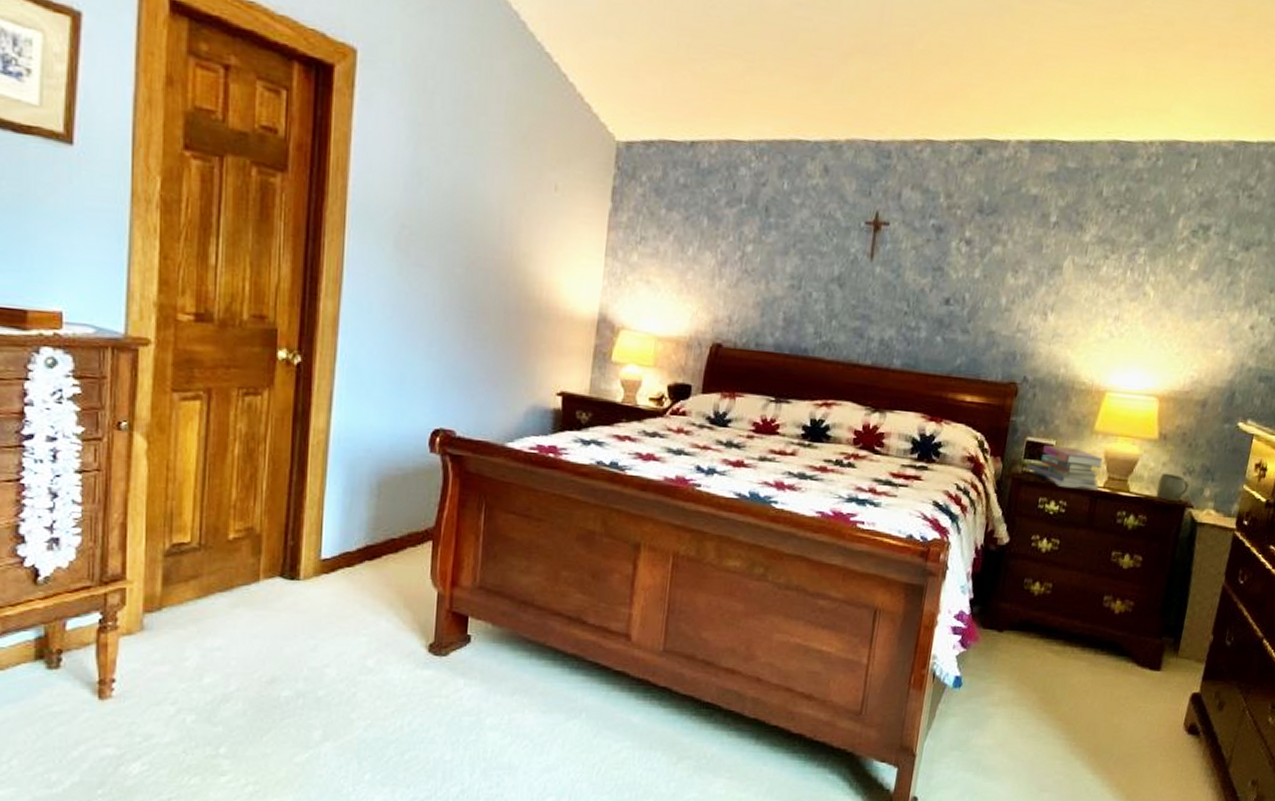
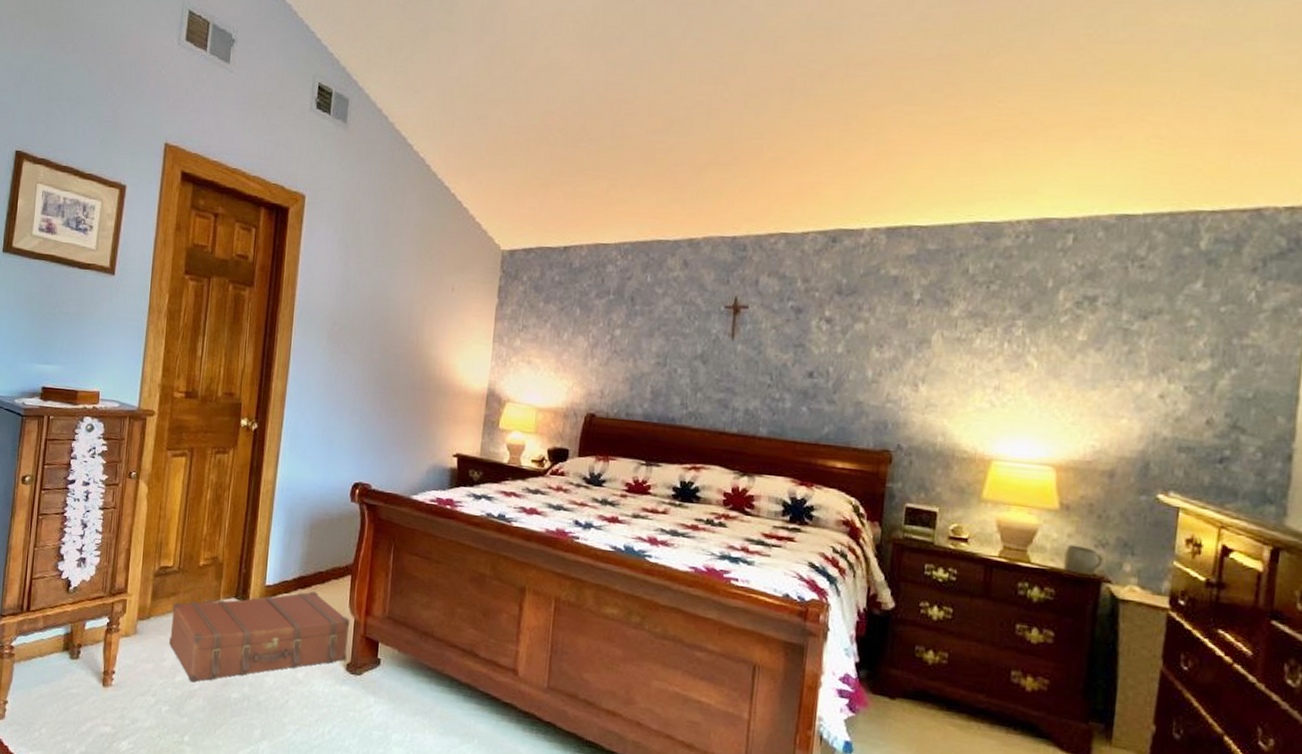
suitcase: none [191,563,432,683] -> present [169,591,350,682]
books: present [1026,444,1103,491] -> none [908,511,995,560]

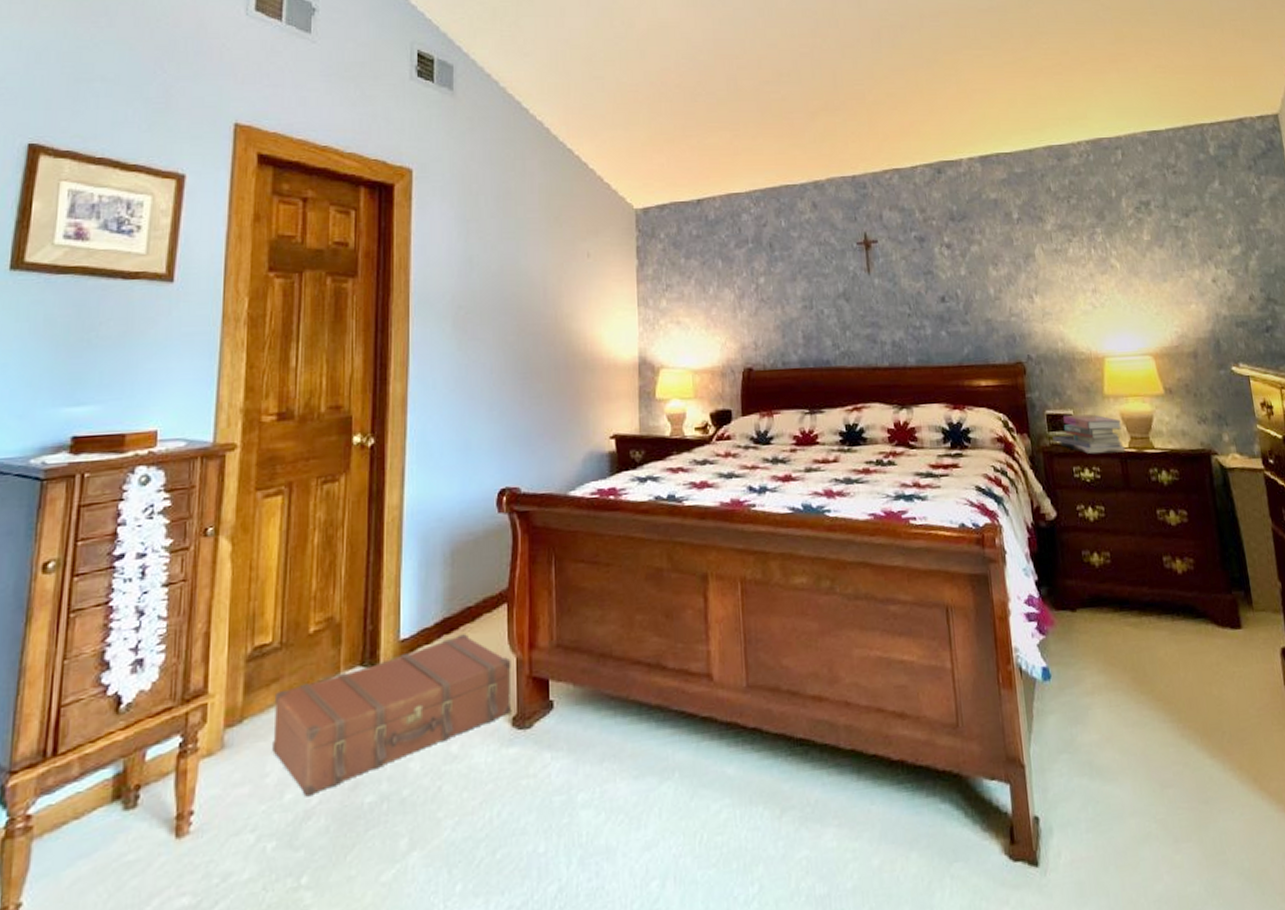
books: none [908,511,995,560] -> present [1052,414,1126,454]
mug: present [1063,544,1103,575] -> none [1177,424,1207,451]

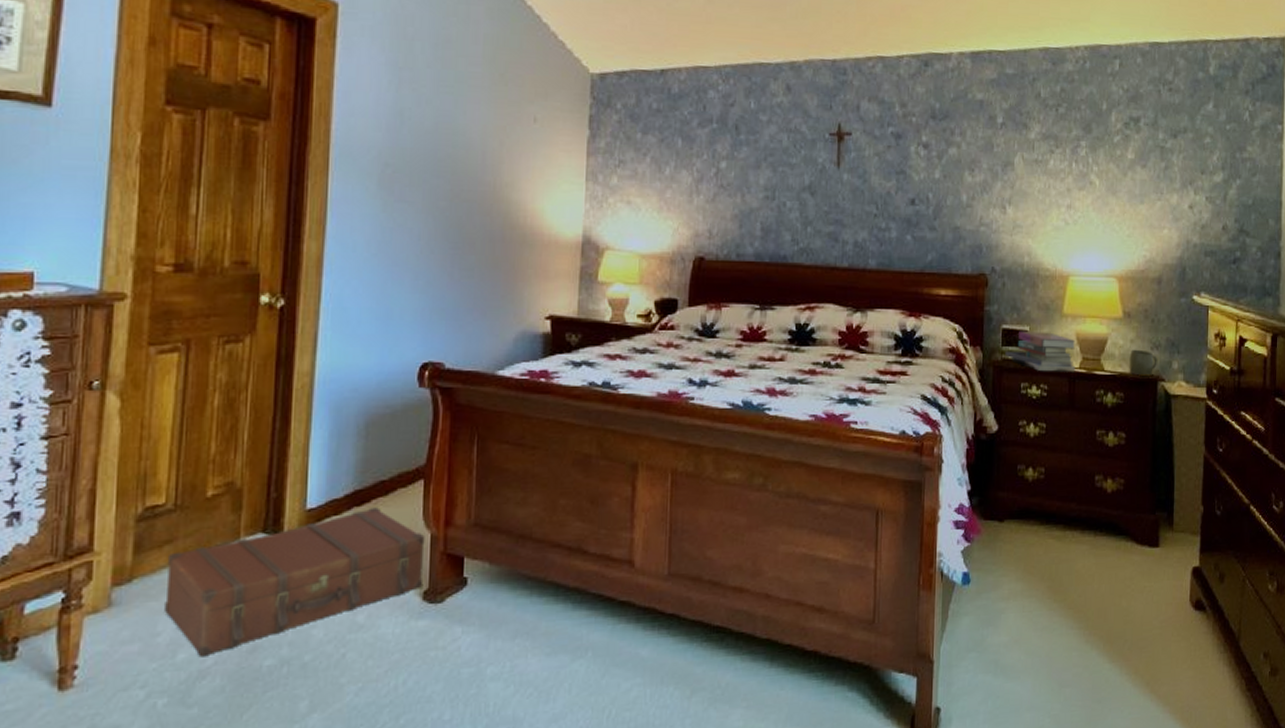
mug: none [1177,424,1207,451] -> present [1129,349,1157,376]

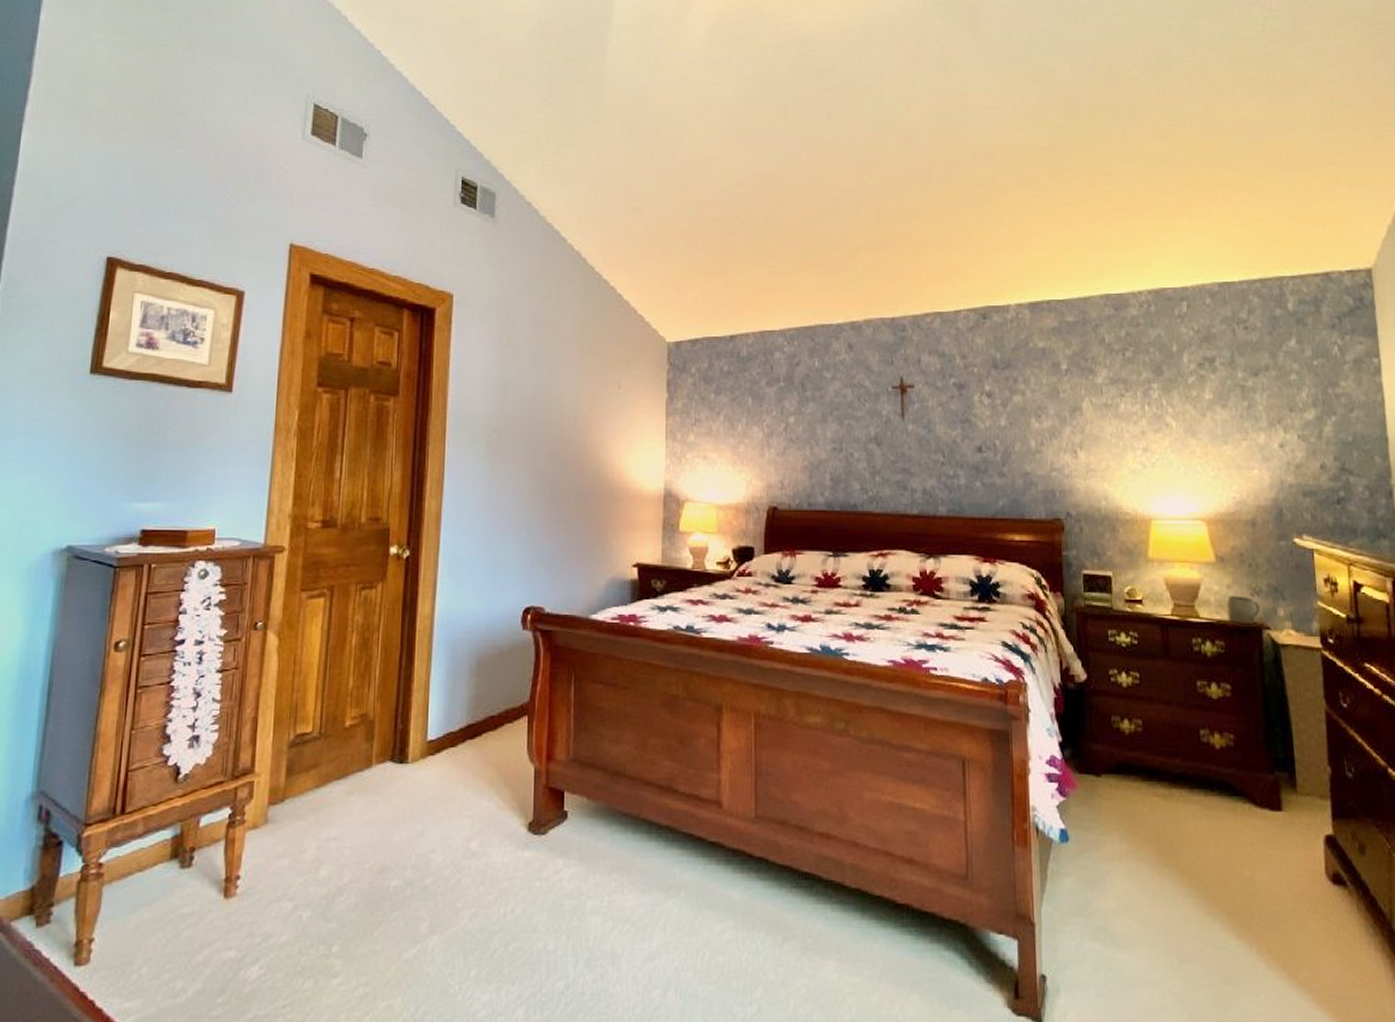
suitcase: present [165,507,425,658] -> none [310,741,530,875]
books: present [1005,331,1076,372] -> none [1088,576,1167,619]

